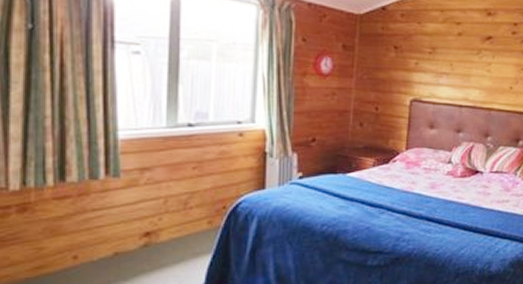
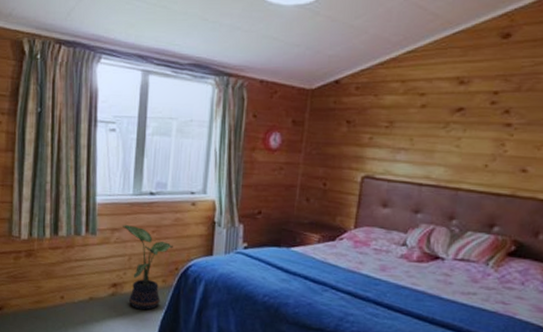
potted plant: none [155,163,219,259] -> present [123,225,173,311]

